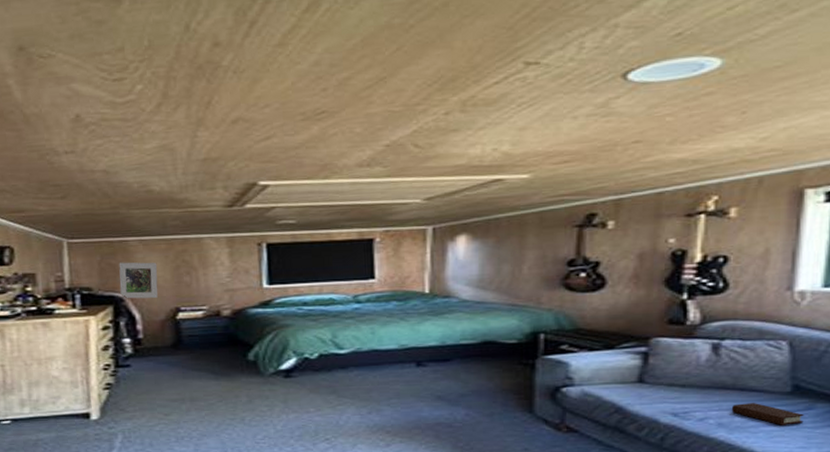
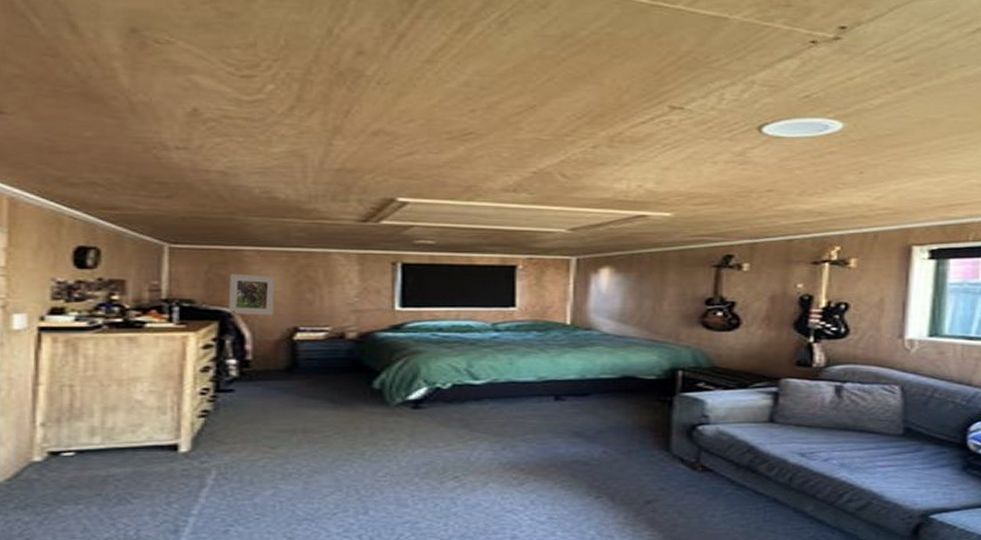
book: present [731,403,804,425] -> none [852,444,914,466]

